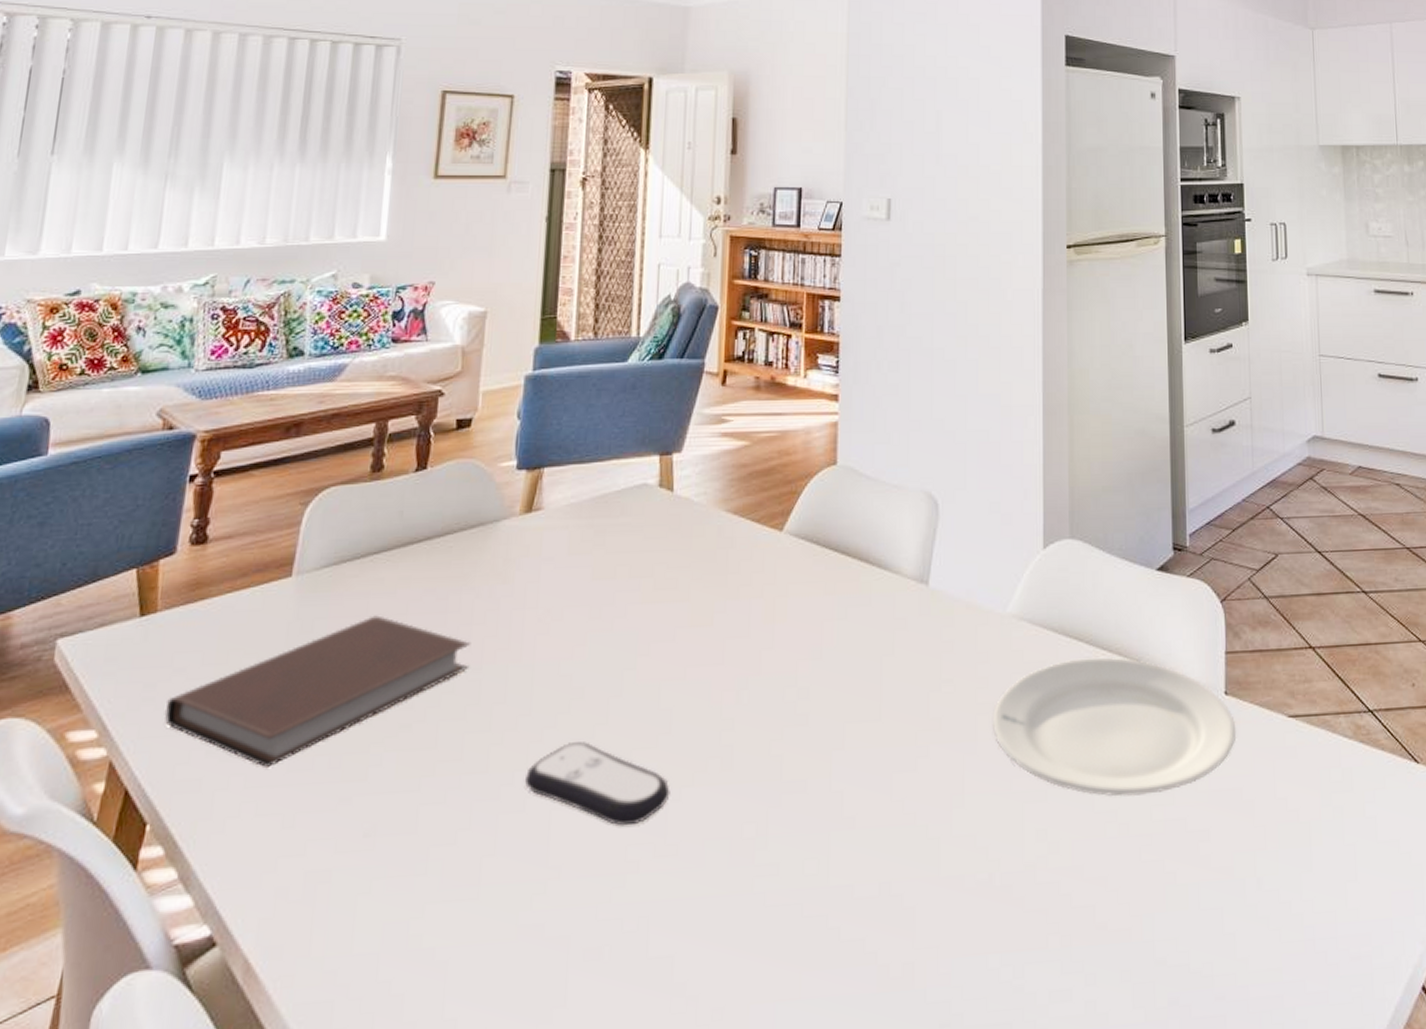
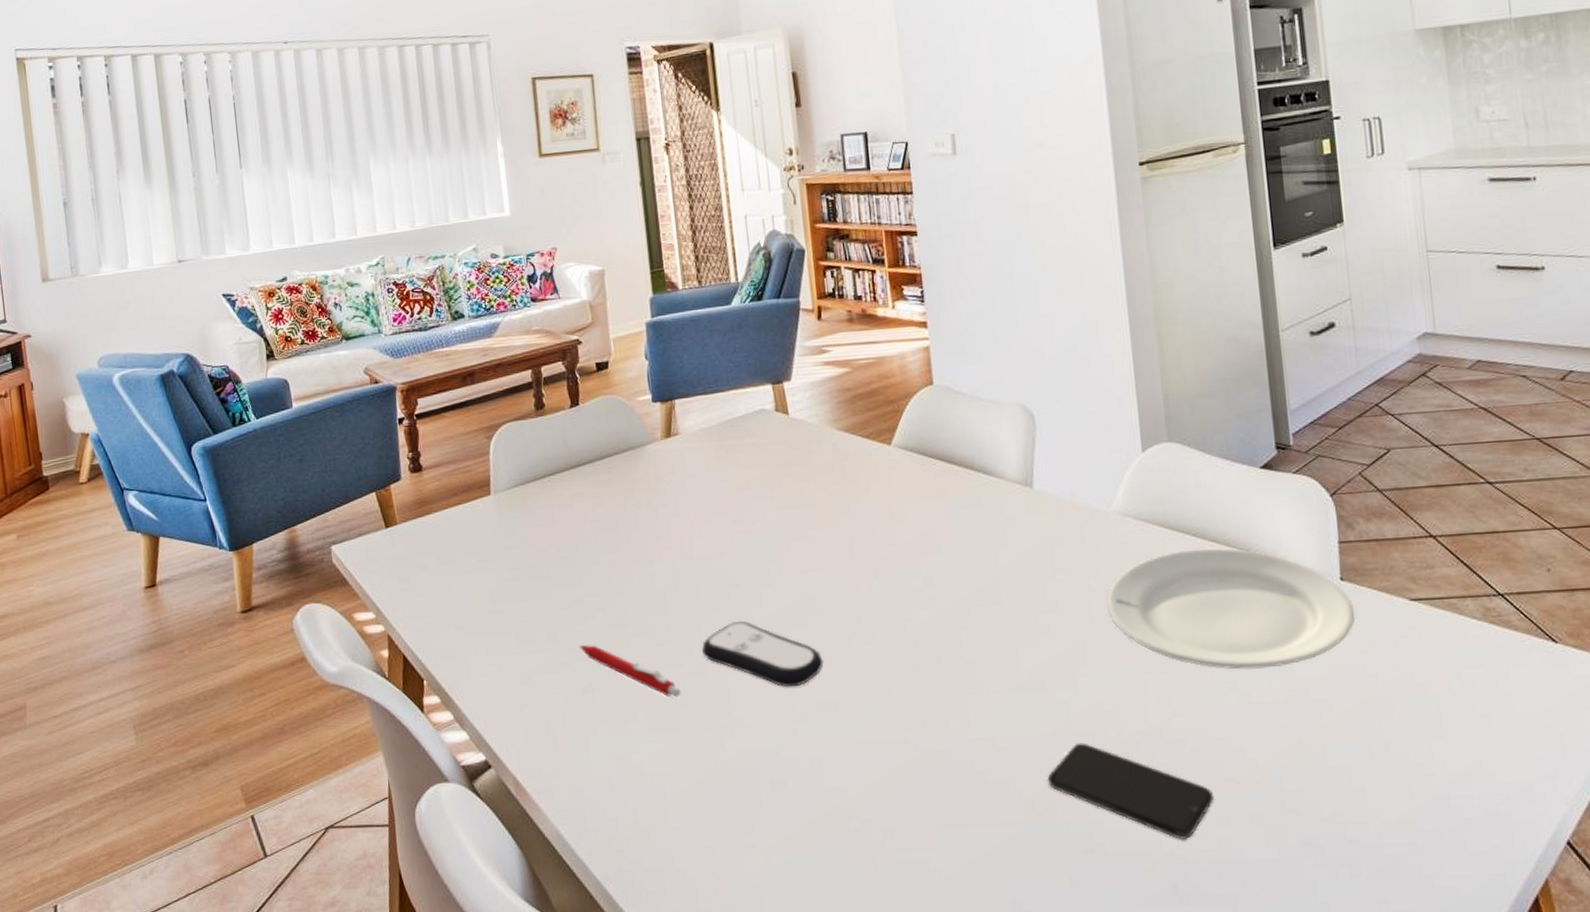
notebook: present [164,615,471,769] -> none [418,524,642,641]
pen: none [369,773,489,842] -> present [580,645,681,697]
smartphone: none [909,888,1084,1006] -> present [1048,743,1215,841]

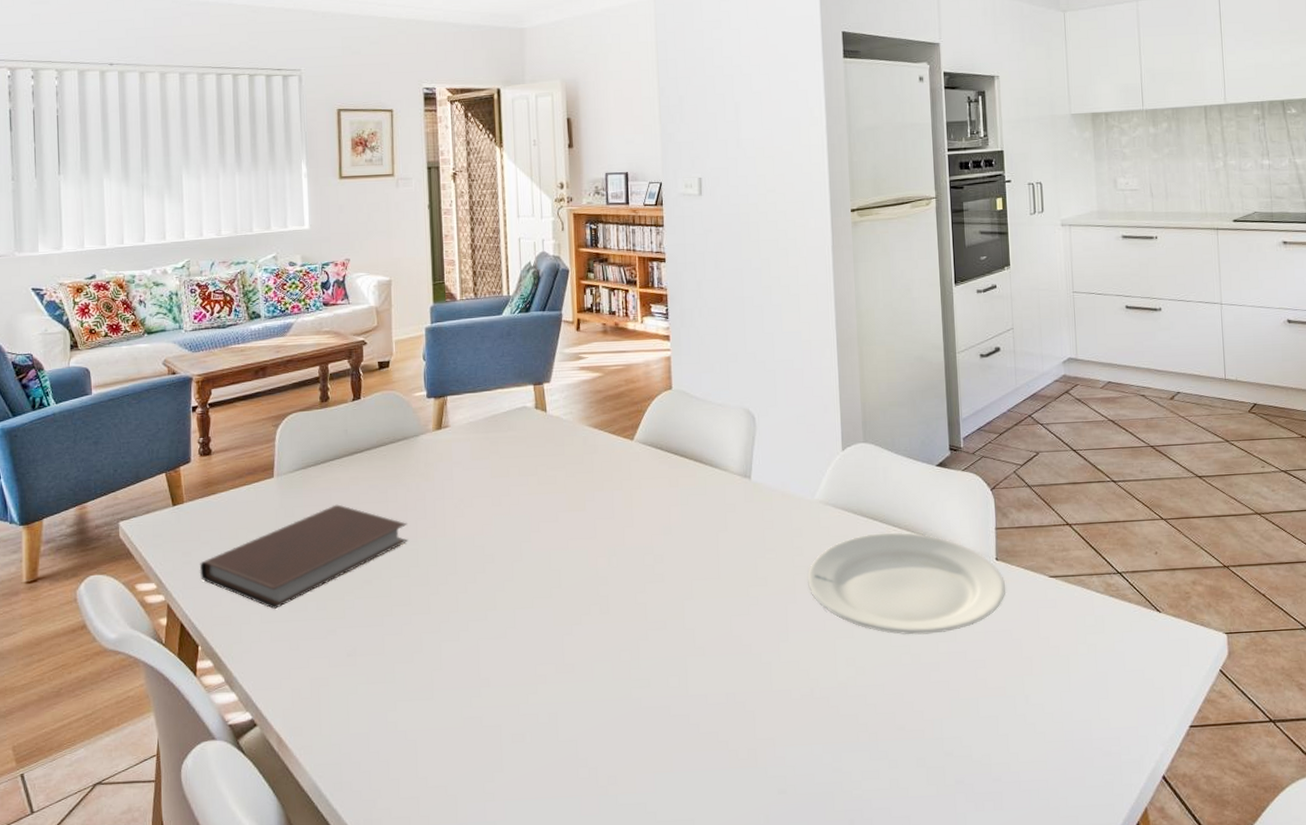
notebook: none [418,524,642,641] -> present [199,504,409,610]
pen: present [580,645,681,697] -> none [346,613,436,661]
remote control: present [702,621,824,688] -> none [458,593,564,652]
smartphone: present [1048,743,1215,841] -> none [751,698,888,782]

